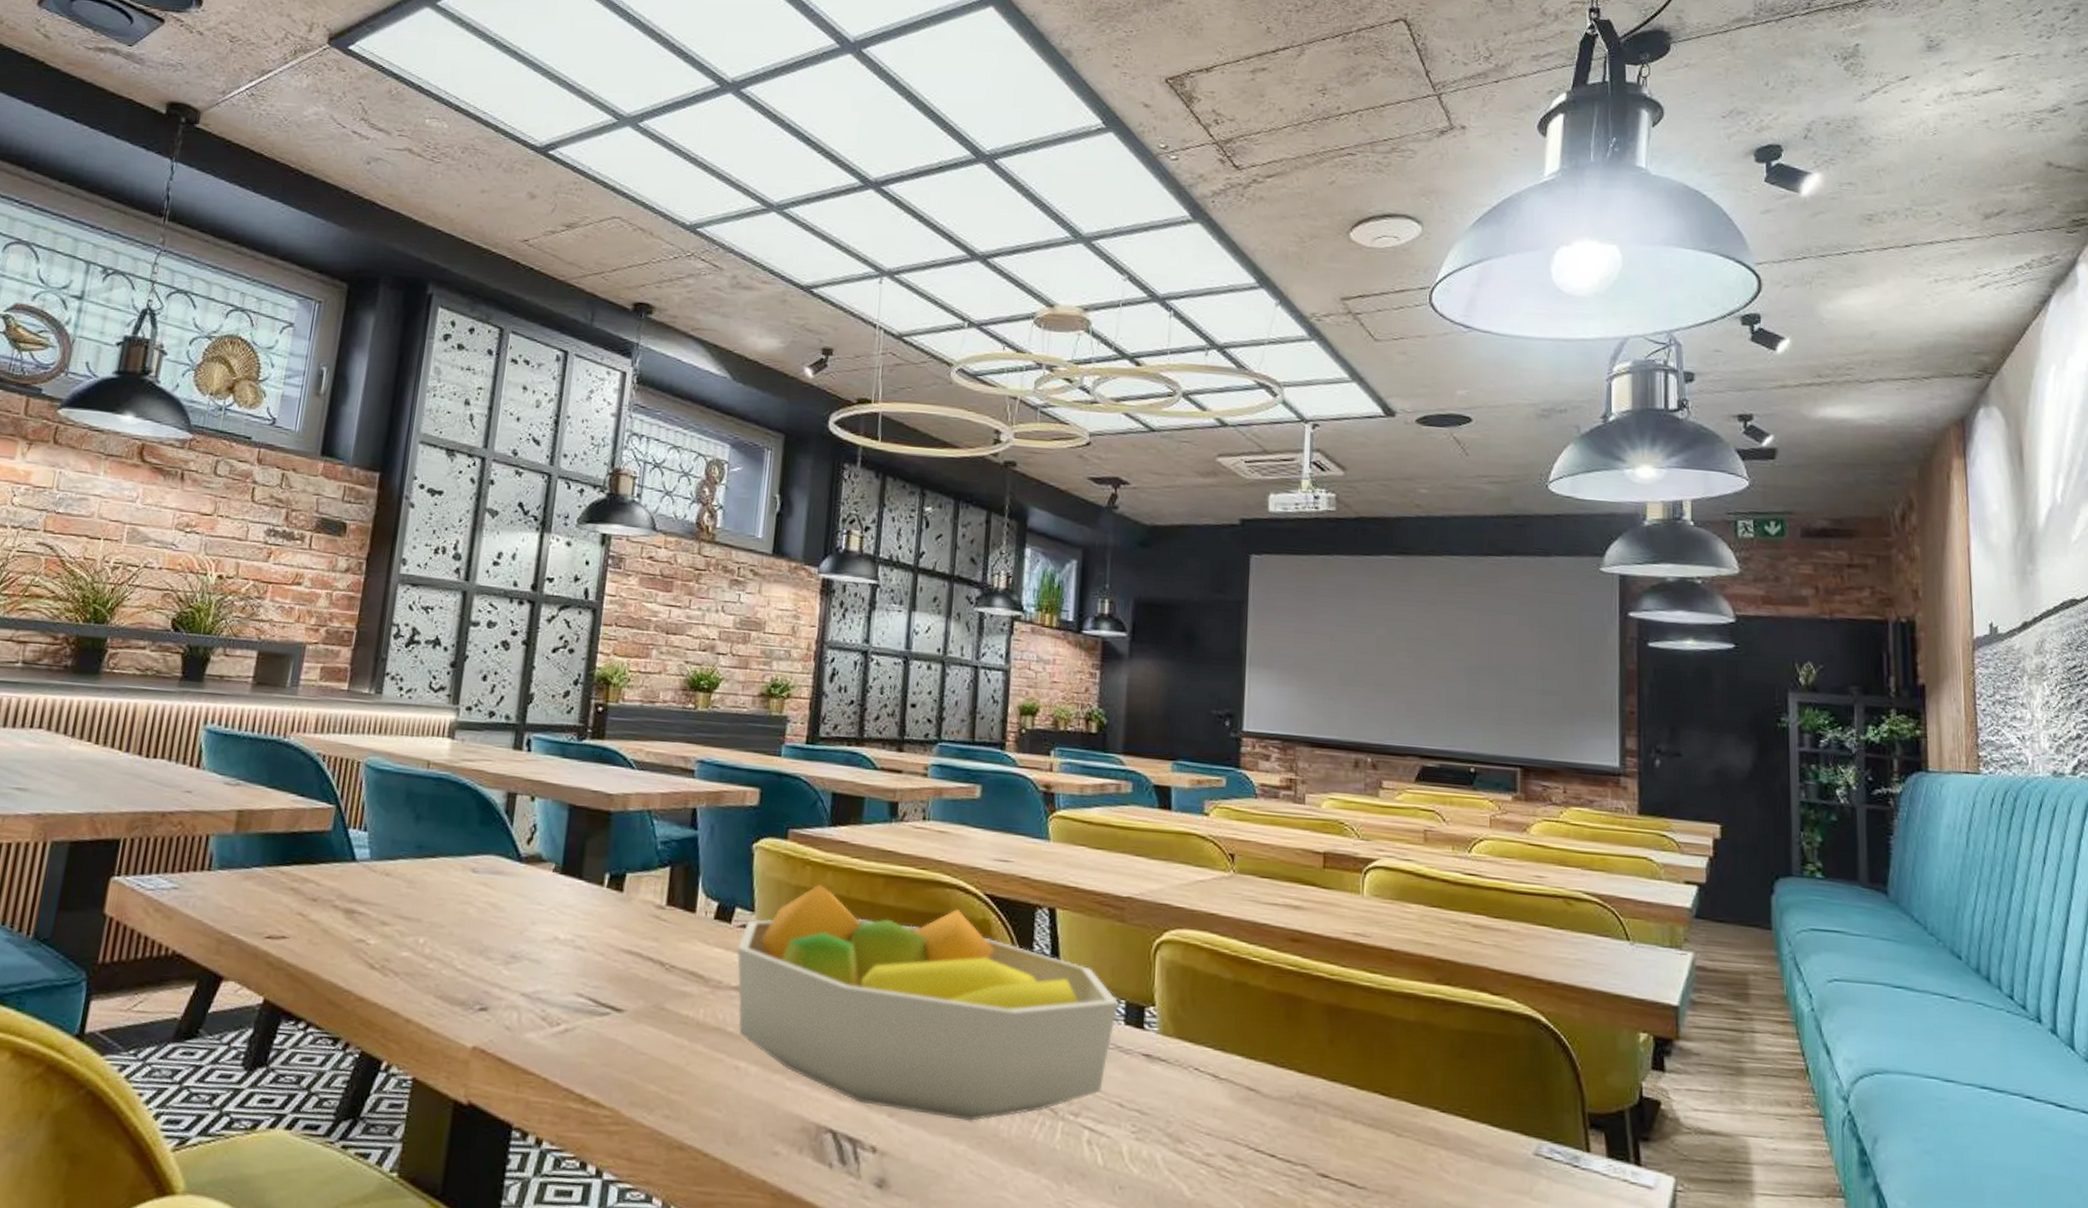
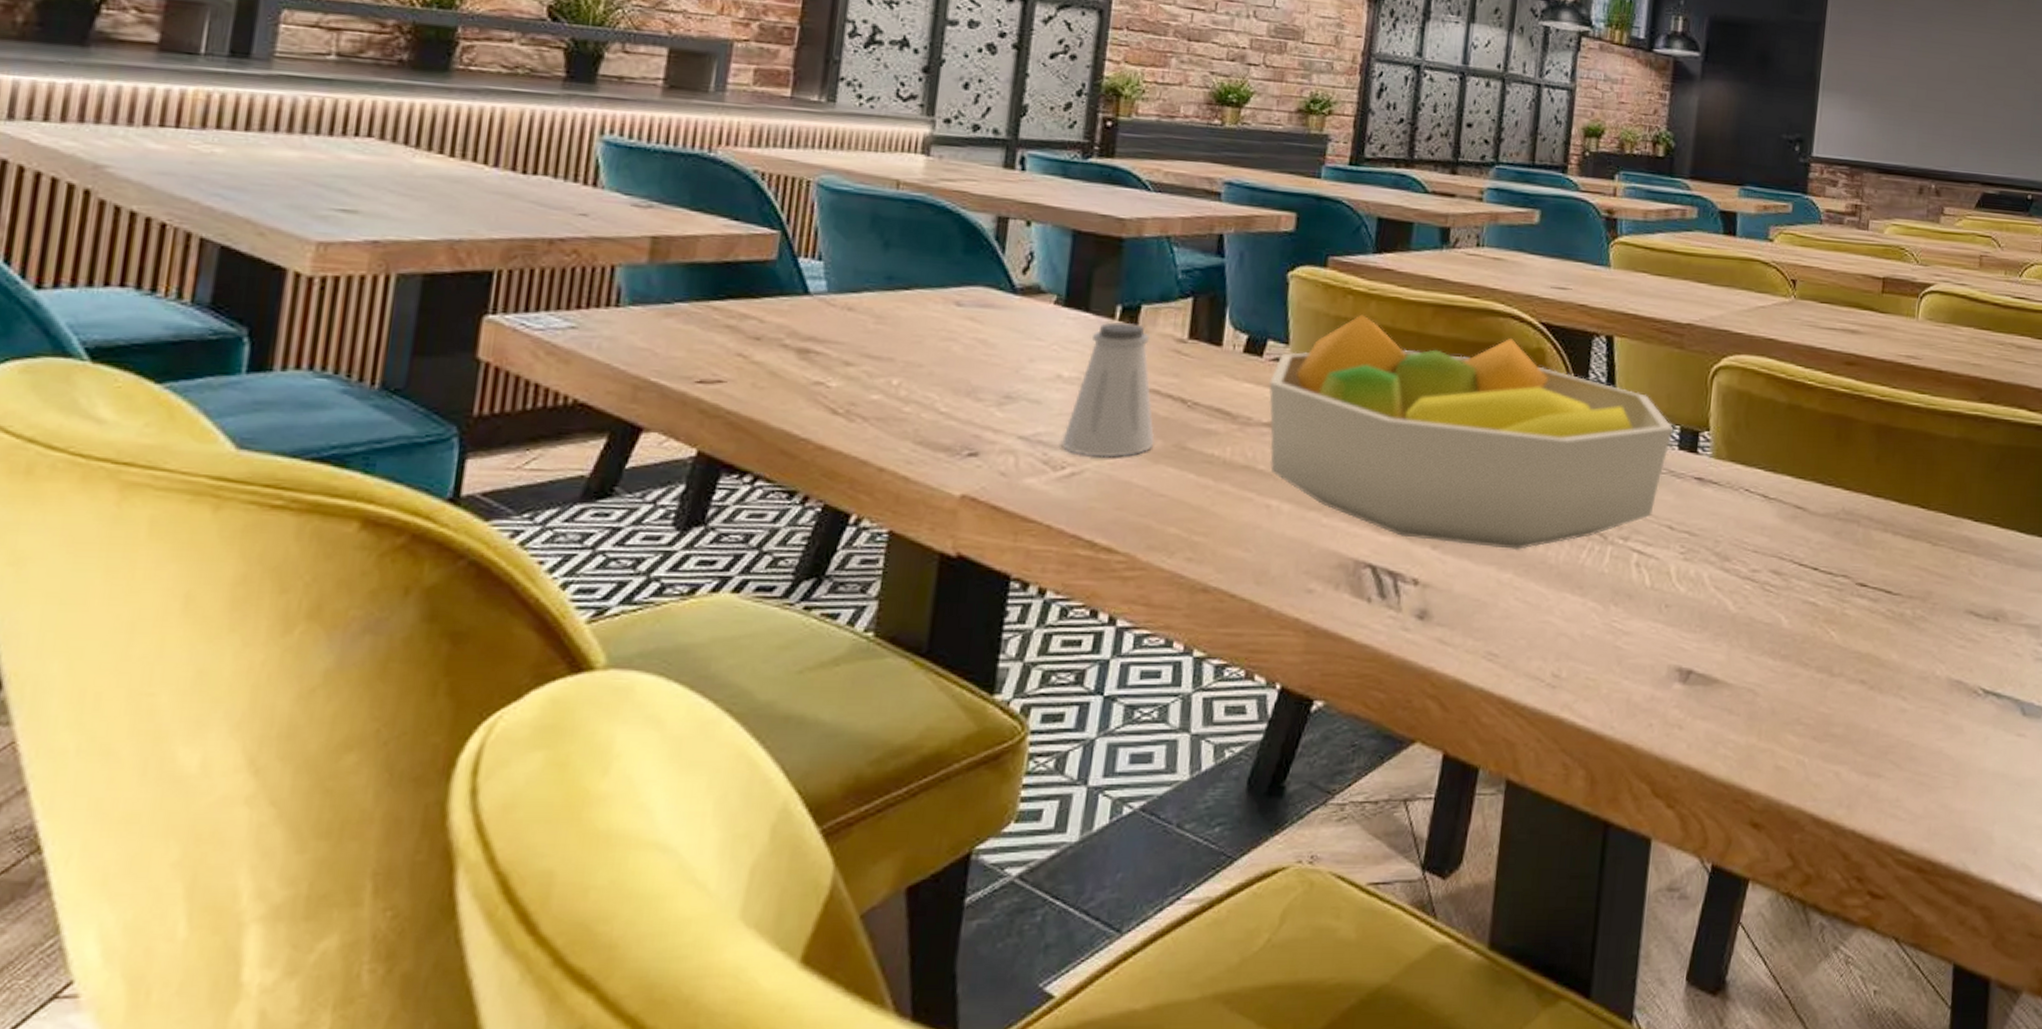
saltshaker: none [557,888,637,1016] -> present [1061,321,1155,458]

